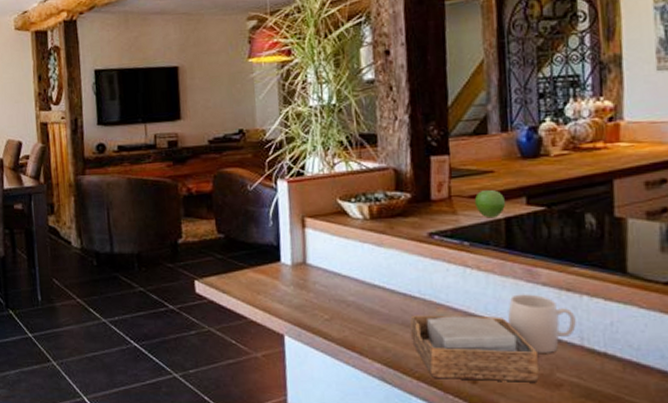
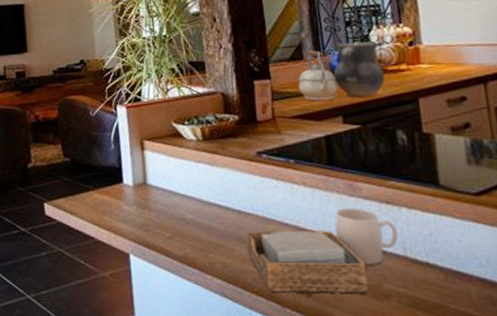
fruit: present [474,189,506,219] -> none [296,110,325,137]
kettle: none [479,123,525,180] -> present [298,50,339,101]
ceramic jug: none [520,116,579,177] -> present [333,41,386,97]

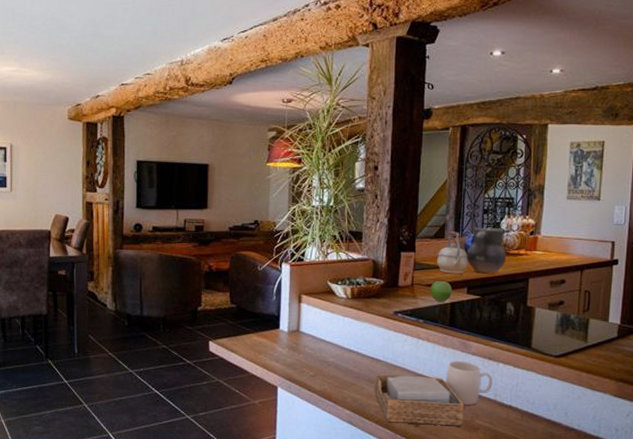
fruit: none [296,110,325,137] -> present [430,280,453,303]

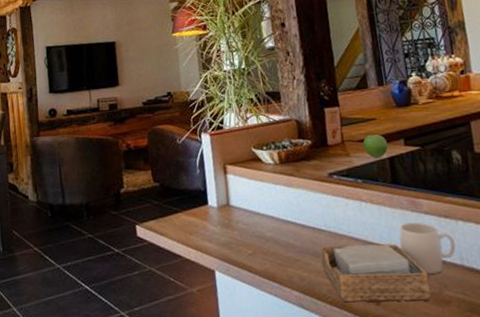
kettle: present [436,230,469,274] -> none [364,79,400,126]
ceramic jug: present [466,227,507,274] -> none [395,71,441,121]

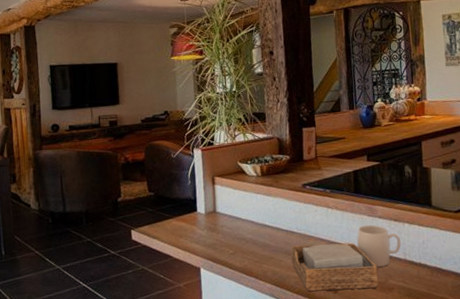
fruit: present [362,134,389,159] -> none [333,151,354,172]

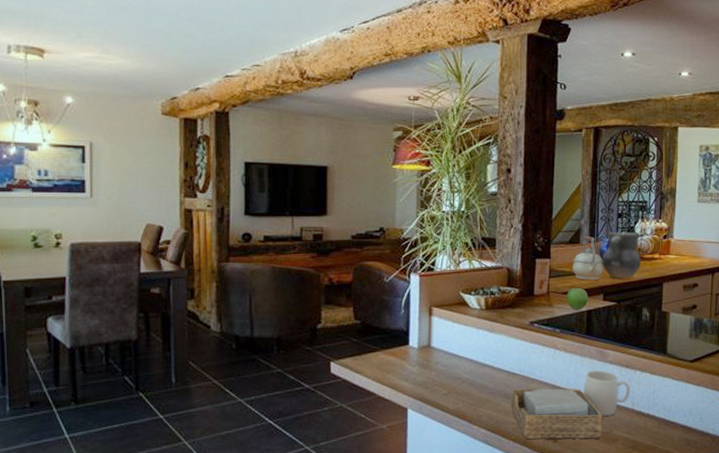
fruit: none [333,151,354,172] -> present [566,287,589,311]
kettle: none [335,104,365,144] -> present [572,235,604,280]
ceramic jug: none [362,98,400,141] -> present [602,231,642,279]

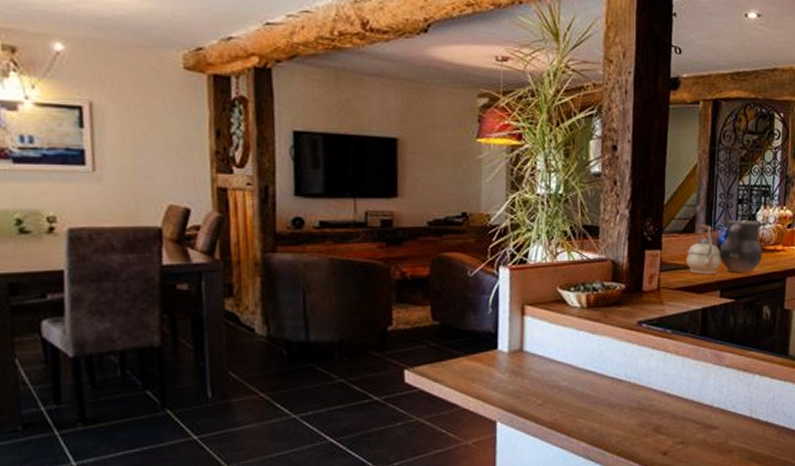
napkin holder: present [510,388,603,440] -> none [614,395,718,453]
fruit: present [566,287,589,311] -> none [678,282,704,309]
mug: present [584,370,630,416] -> none [697,375,748,425]

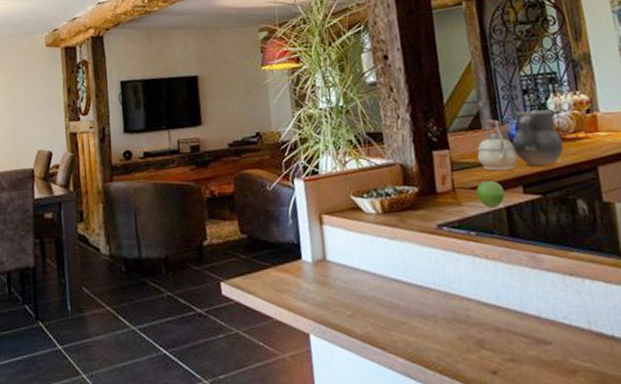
fruit: none [678,282,704,309] -> present [476,180,505,208]

